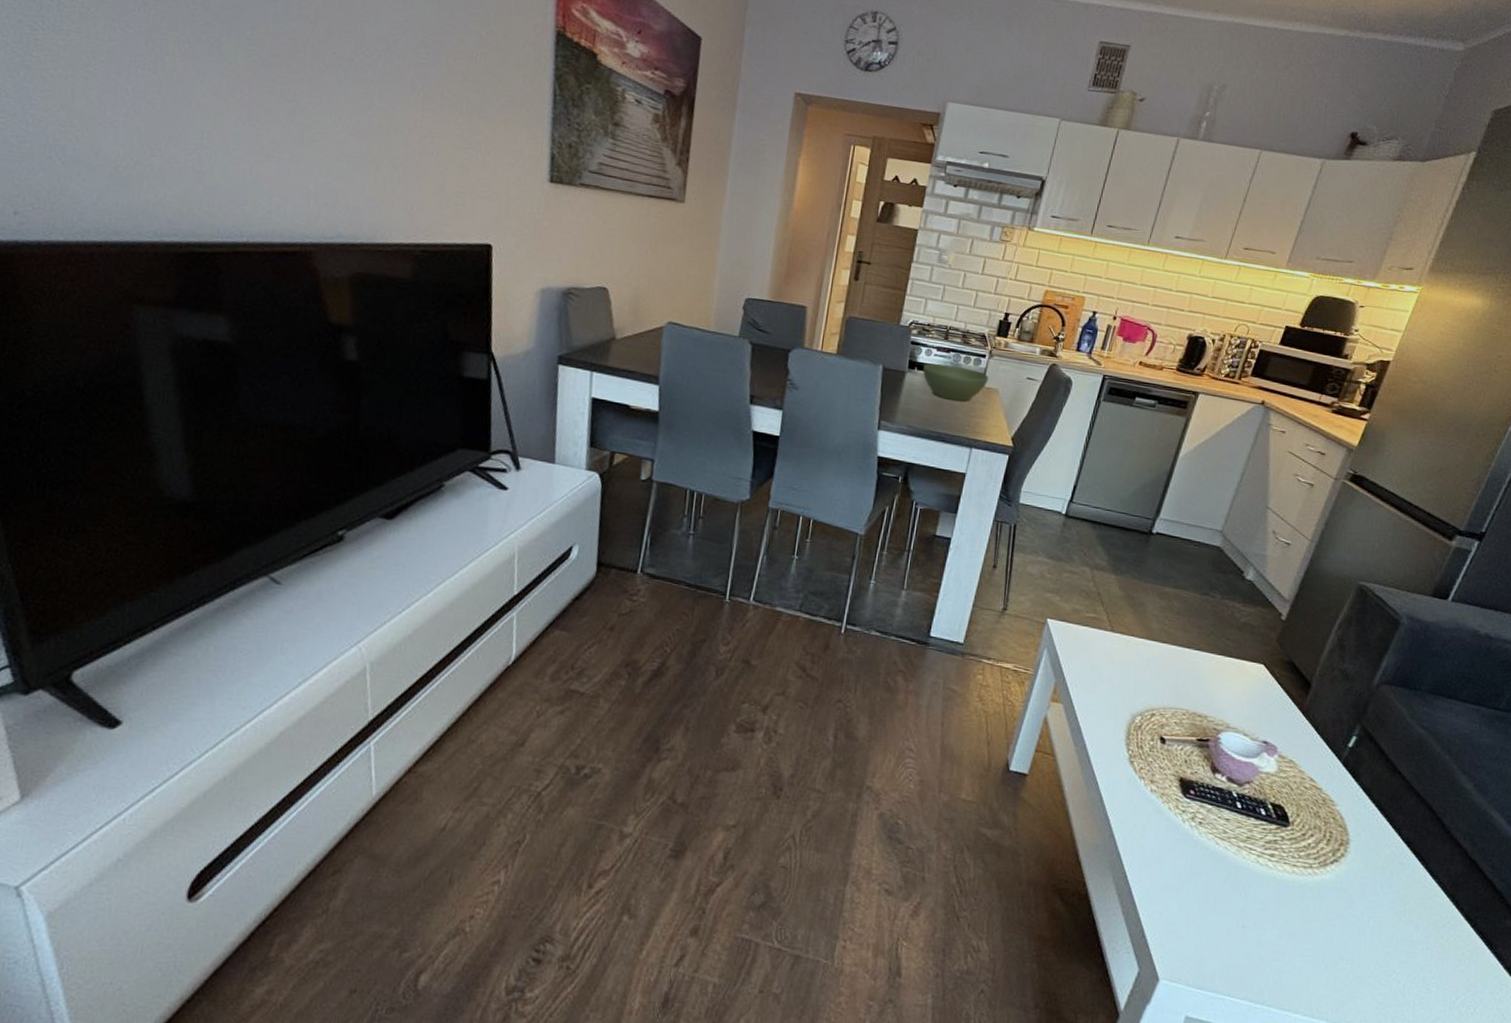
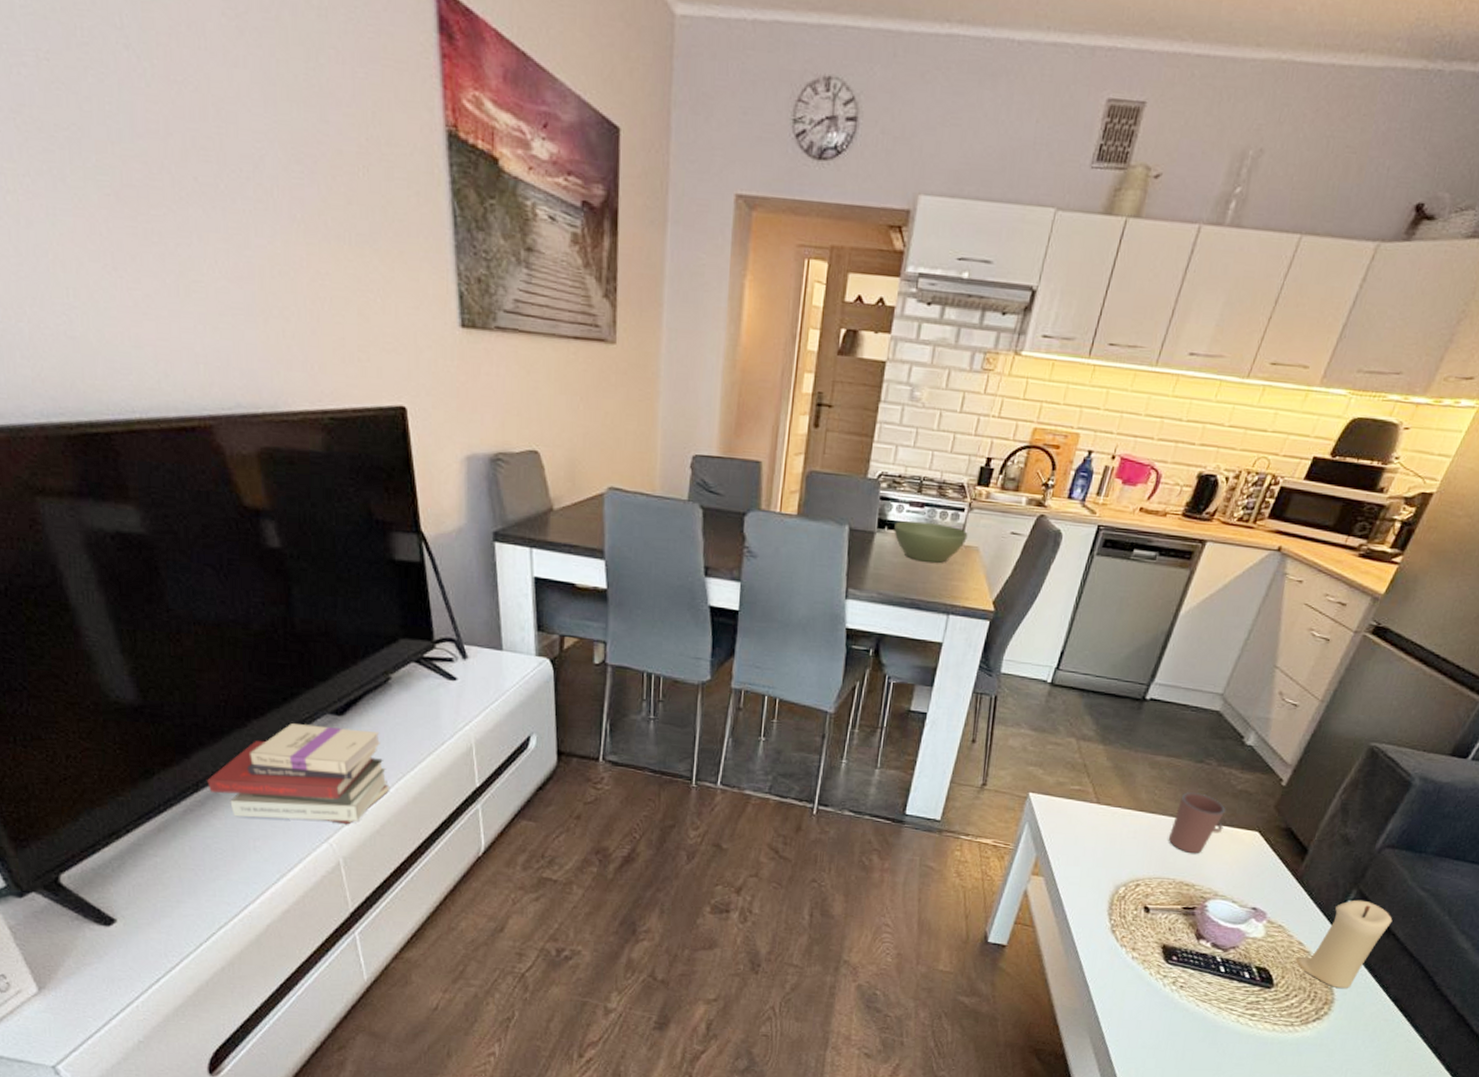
books: none [245,525,428,628] -> present [207,723,389,824]
cup: none [1180,623,1232,685] -> present [1169,792,1226,854]
candle: none [1309,736,1397,829] -> present [1295,900,1393,989]

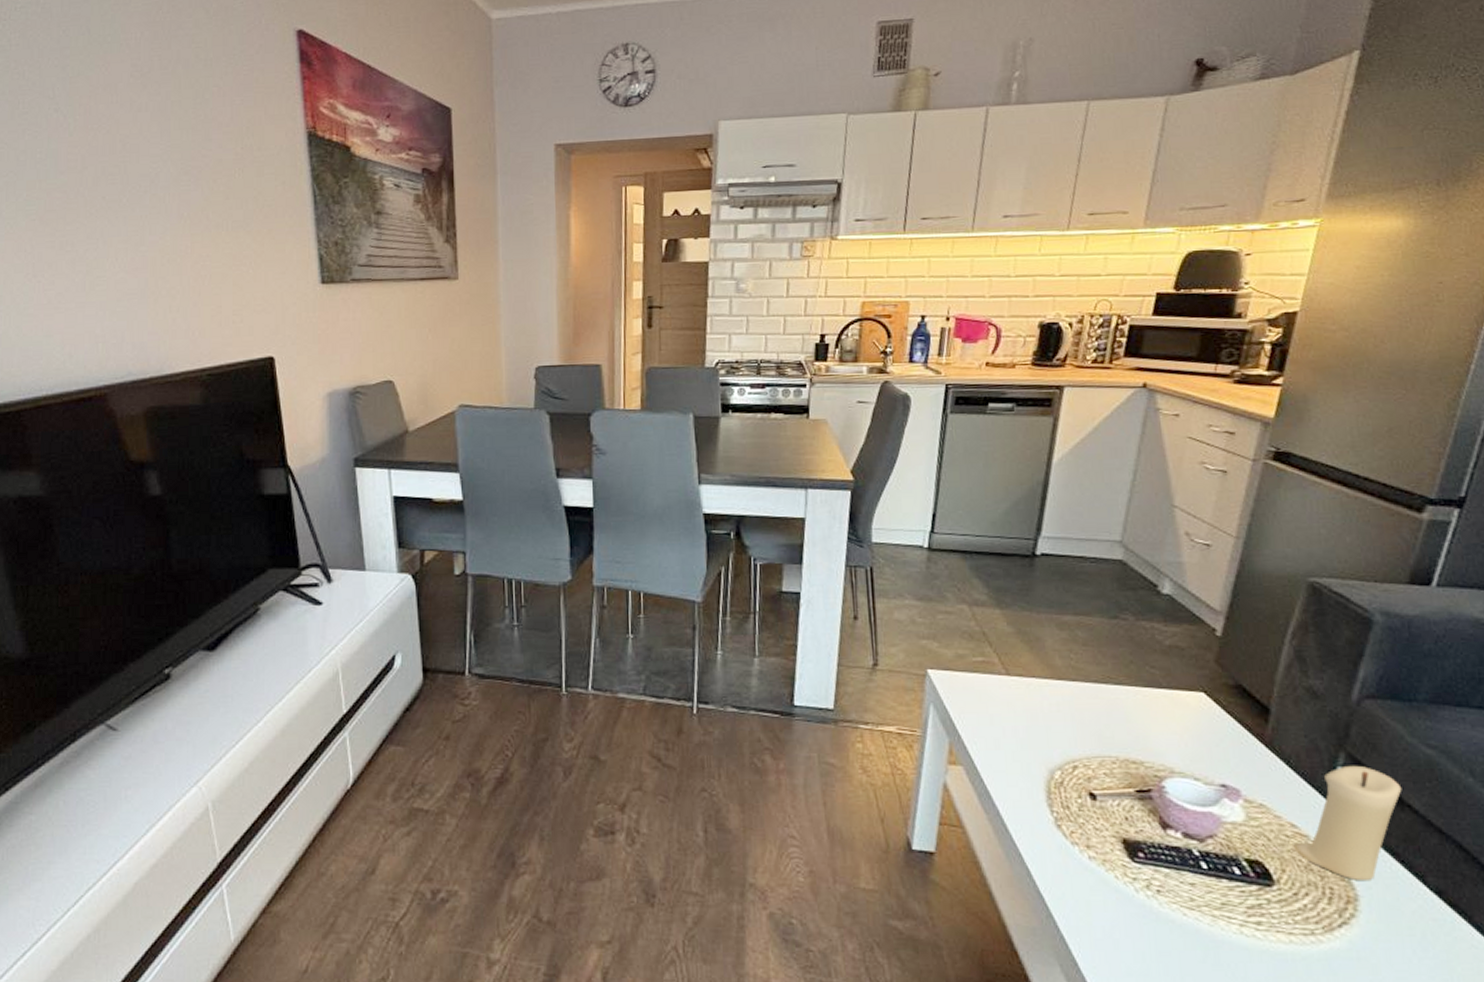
books: present [207,723,389,824] -> none [84,663,258,765]
bowl: present [894,520,968,564] -> none [738,401,814,441]
cup: present [1169,792,1226,854] -> none [1099,653,1161,725]

